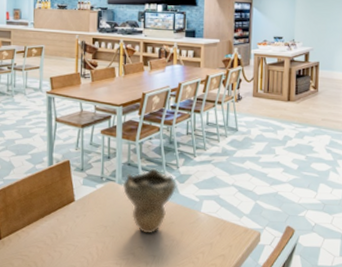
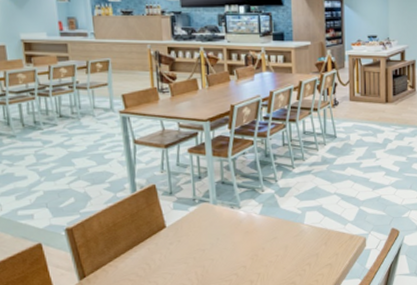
decorative bowl: present [122,168,176,234] -> none [217,184,276,253]

